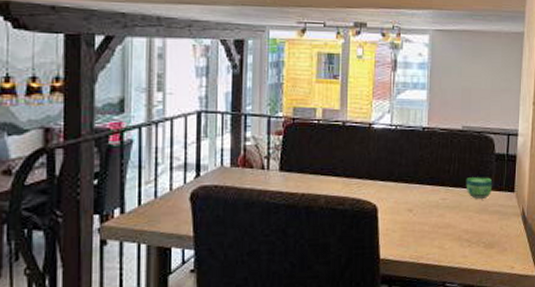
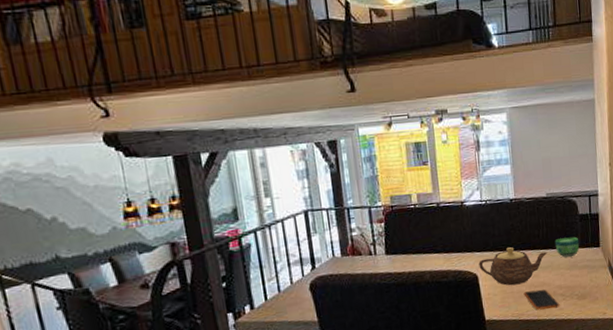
teapot: none [380,180,457,223] -> present [478,247,548,286]
smartphone: none [425,231,464,255] -> present [523,289,560,310]

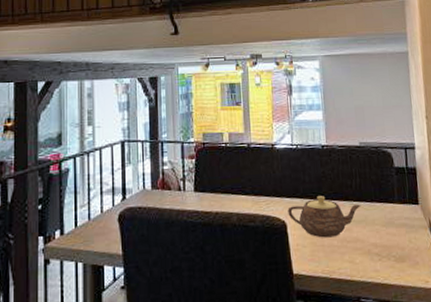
smartphone: present [523,289,560,310] -> none [335,245,376,270]
cup: present [555,236,580,257] -> none [369,190,396,212]

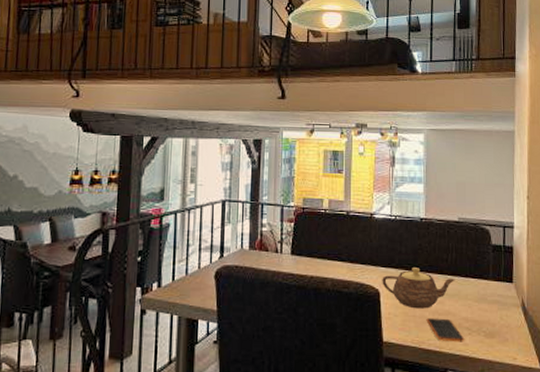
smartphone: none [335,245,376,270] -> present [426,318,465,342]

